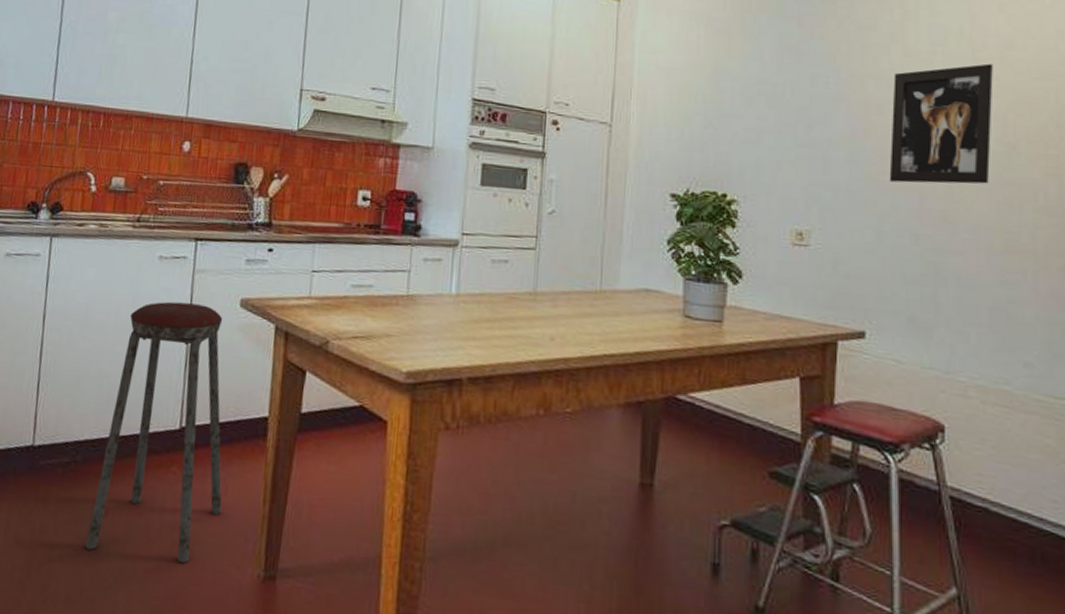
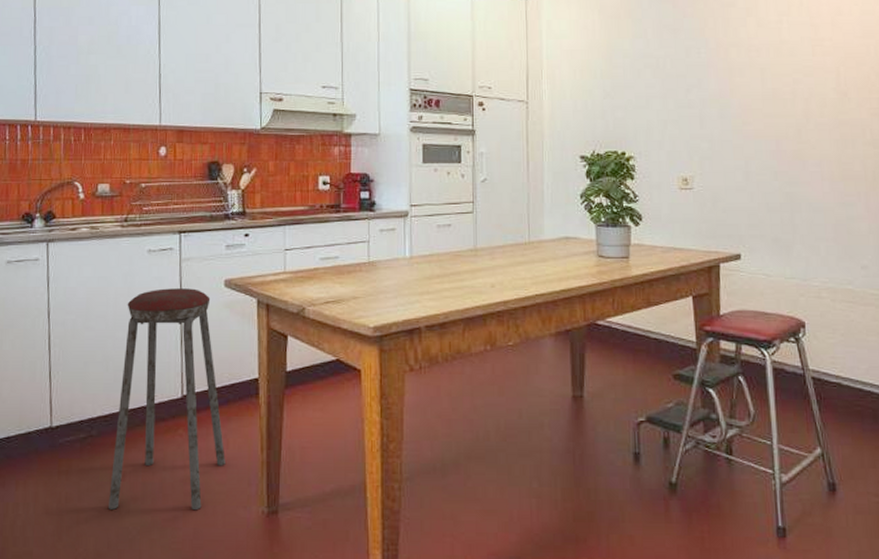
wall art: present [889,63,993,184] -> none [750,28,829,130]

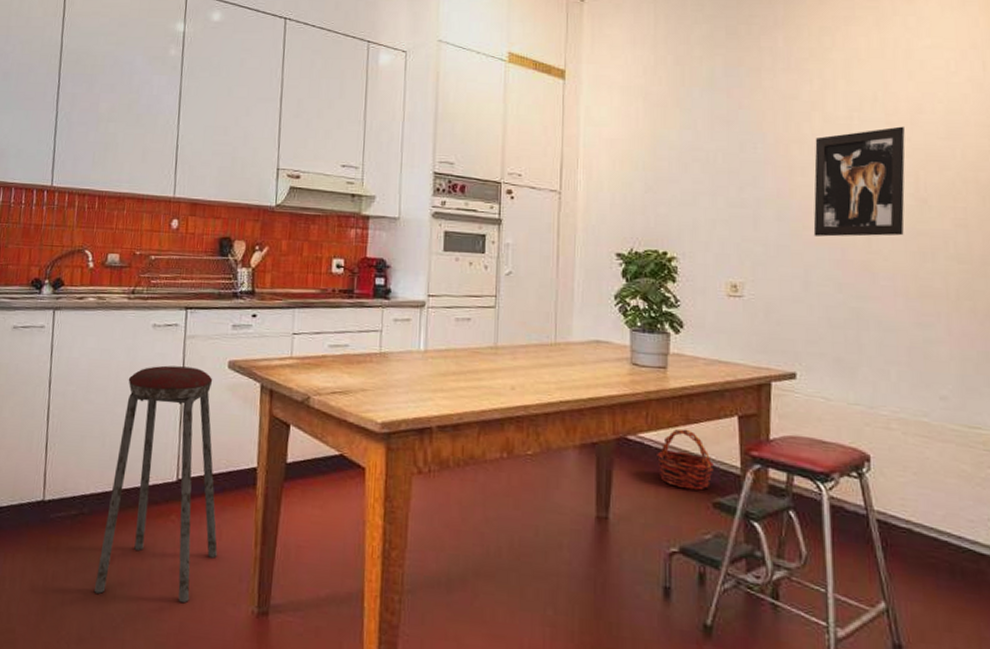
basket: none [623,311,673,365] -> present [657,428,714,490]
wall art: none [750,28,829,130] -> present [813,126,905,237]

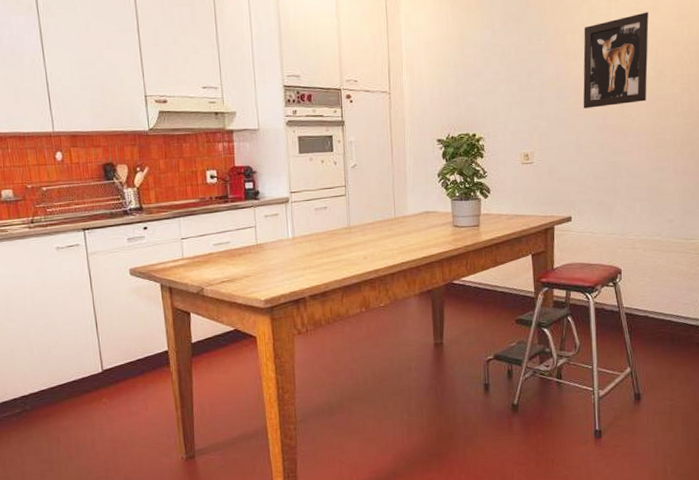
music stool: present [93,365,218,602] -> none [43,278,146,468]
basket: present [657,428,714,490] -> none [475,269,516,314]

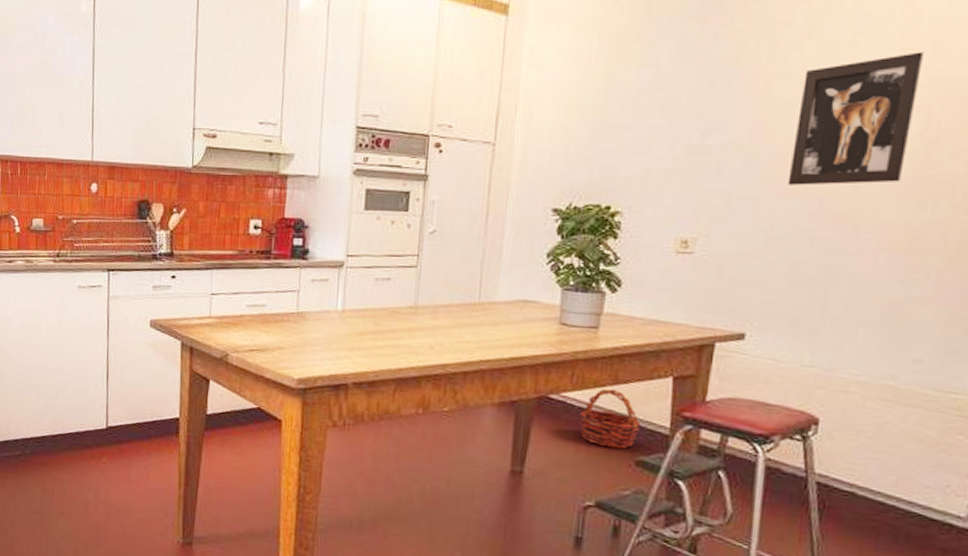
basket: none [475,269,516,314] -> present [579,388,641,449]

